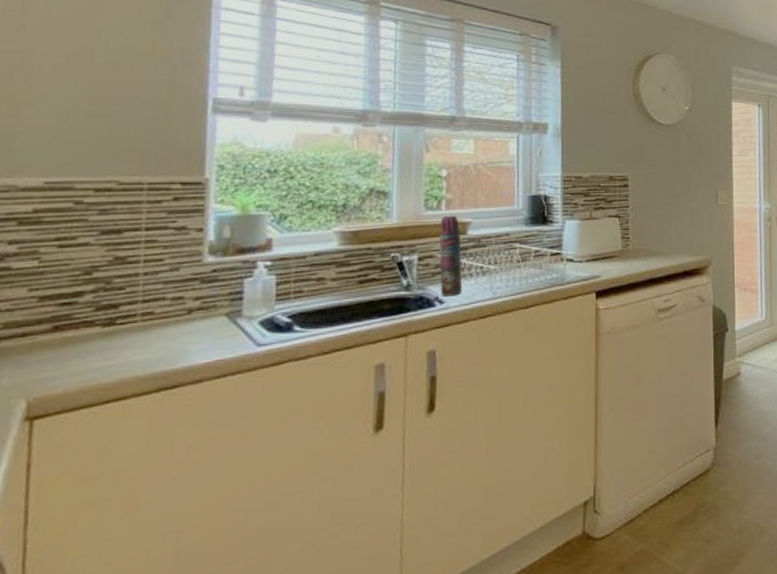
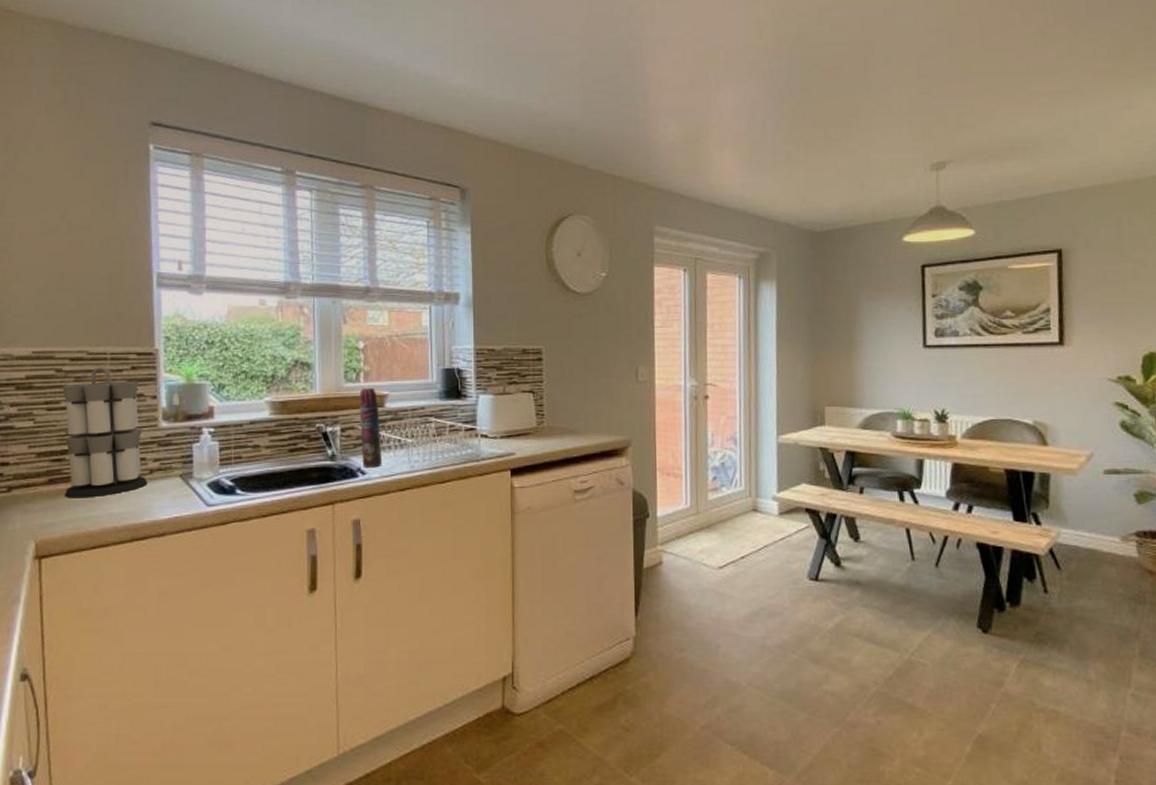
spice rack: none [73,198,185,347] -> present [63,367,148,498]

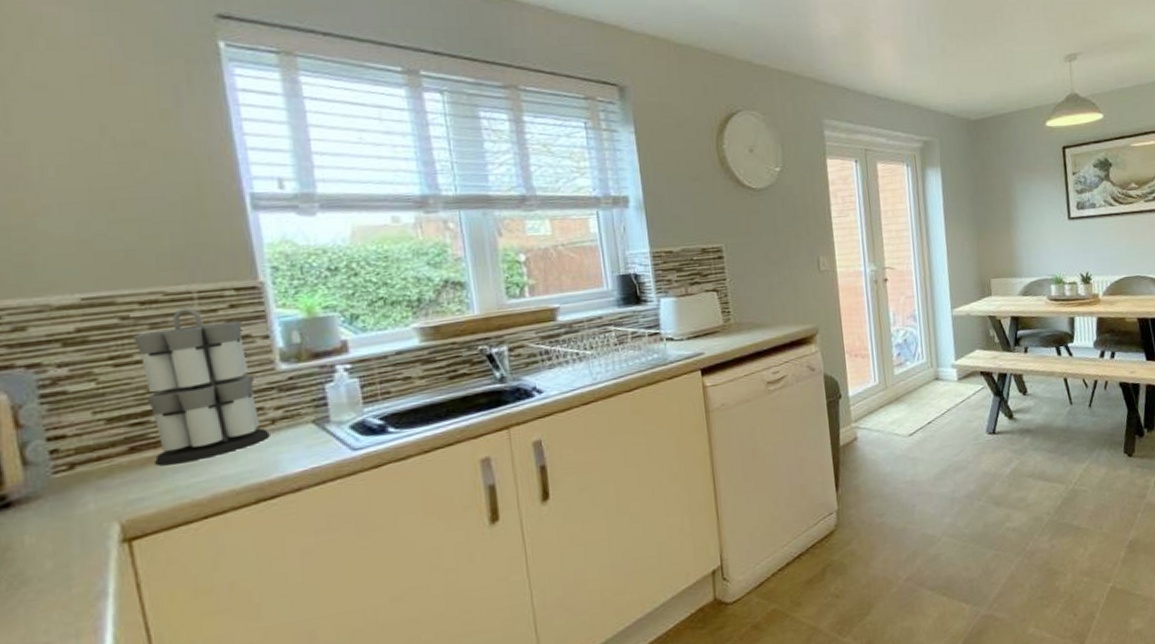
whipped cream can: present [359,387,383,468] -> none [526,301,561,386]

